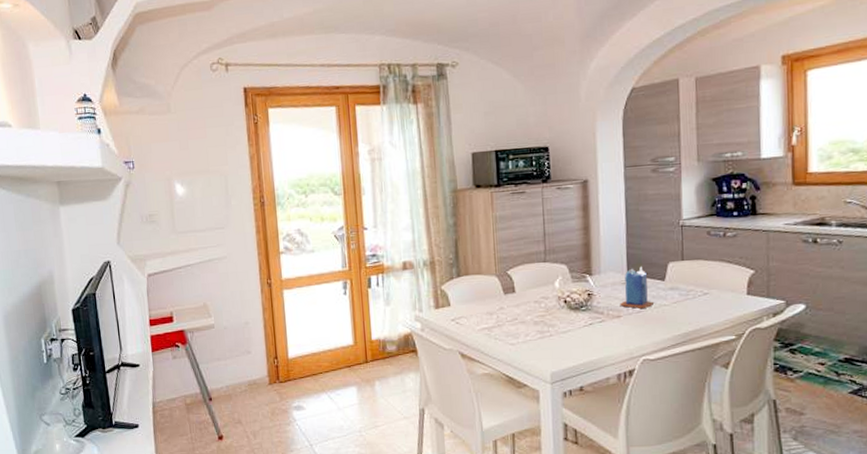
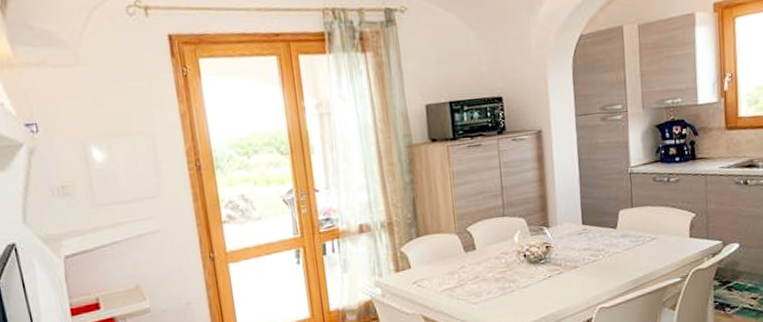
candle: present [620,266,655,309] -> none [576,215,608,258]

